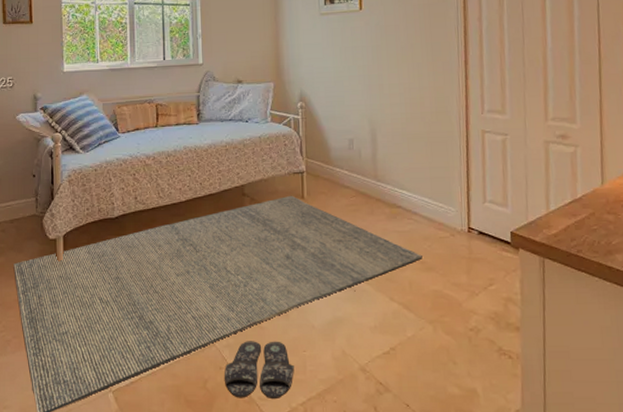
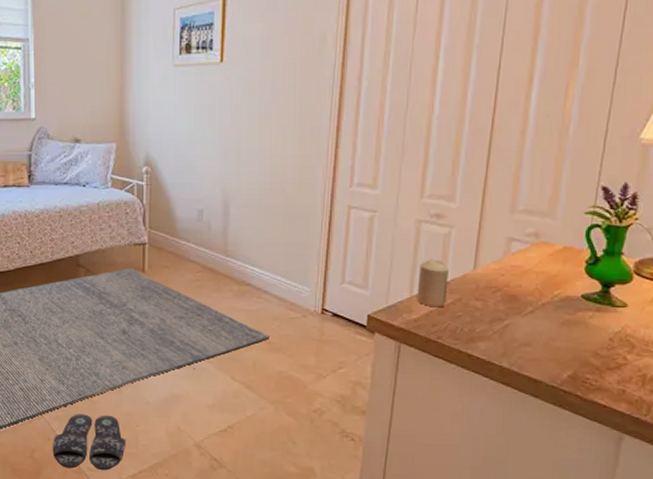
candle: none [552,177,581,222] -> present [417,259,449,308]

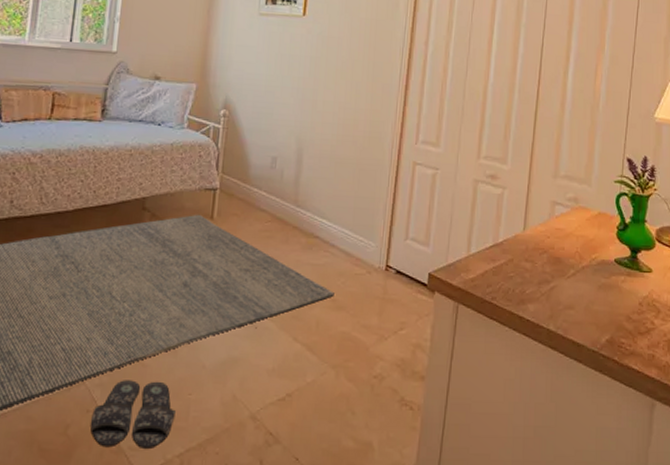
candle: present [417,259,449,308] -> none [473,219,502,268]

